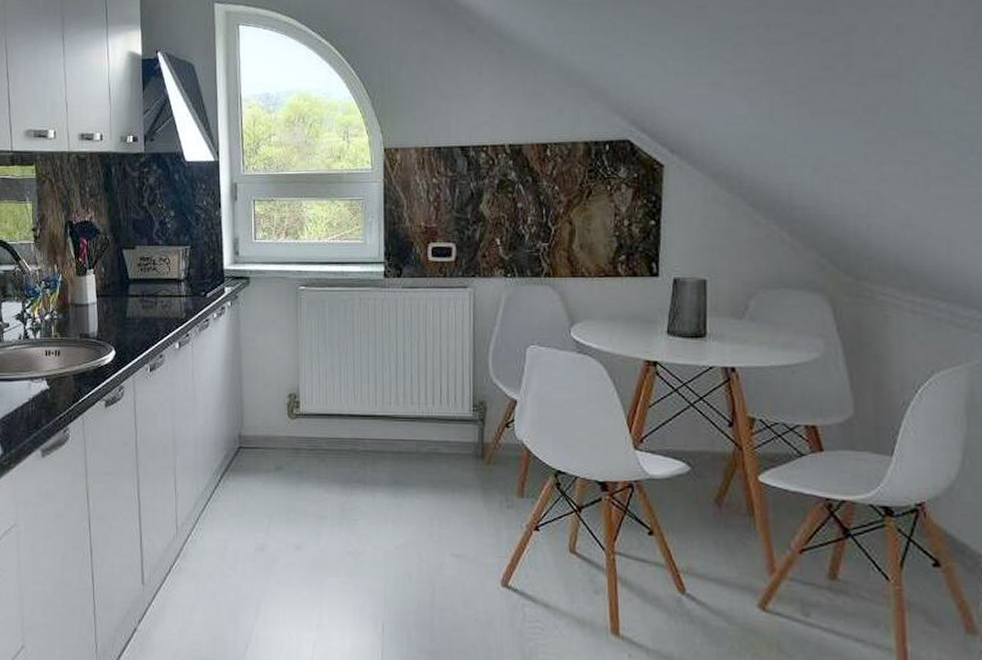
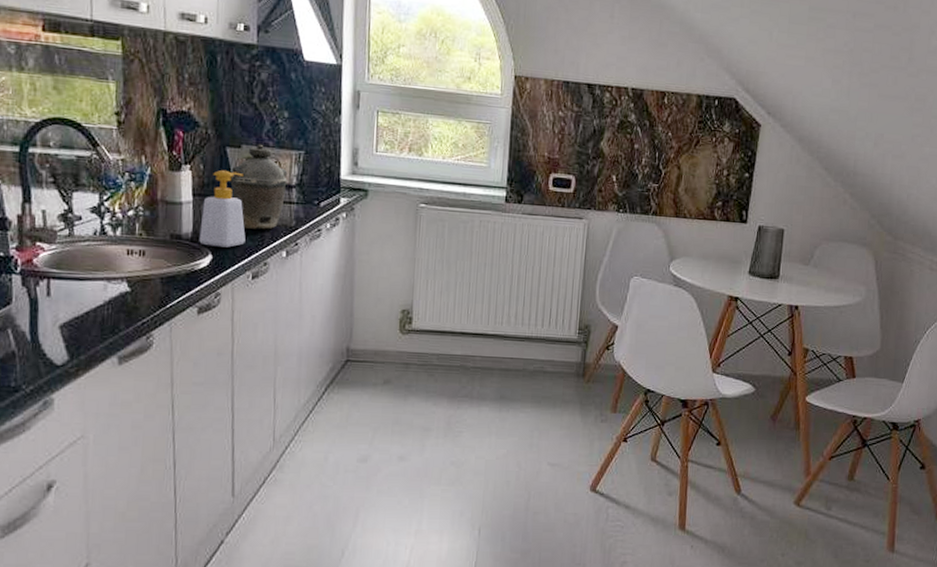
soap bottle: none [104,271,143,343] -> present [199,170,246,248]
kettle: none [127,243,177,324] -> present [230,144,288,230]

